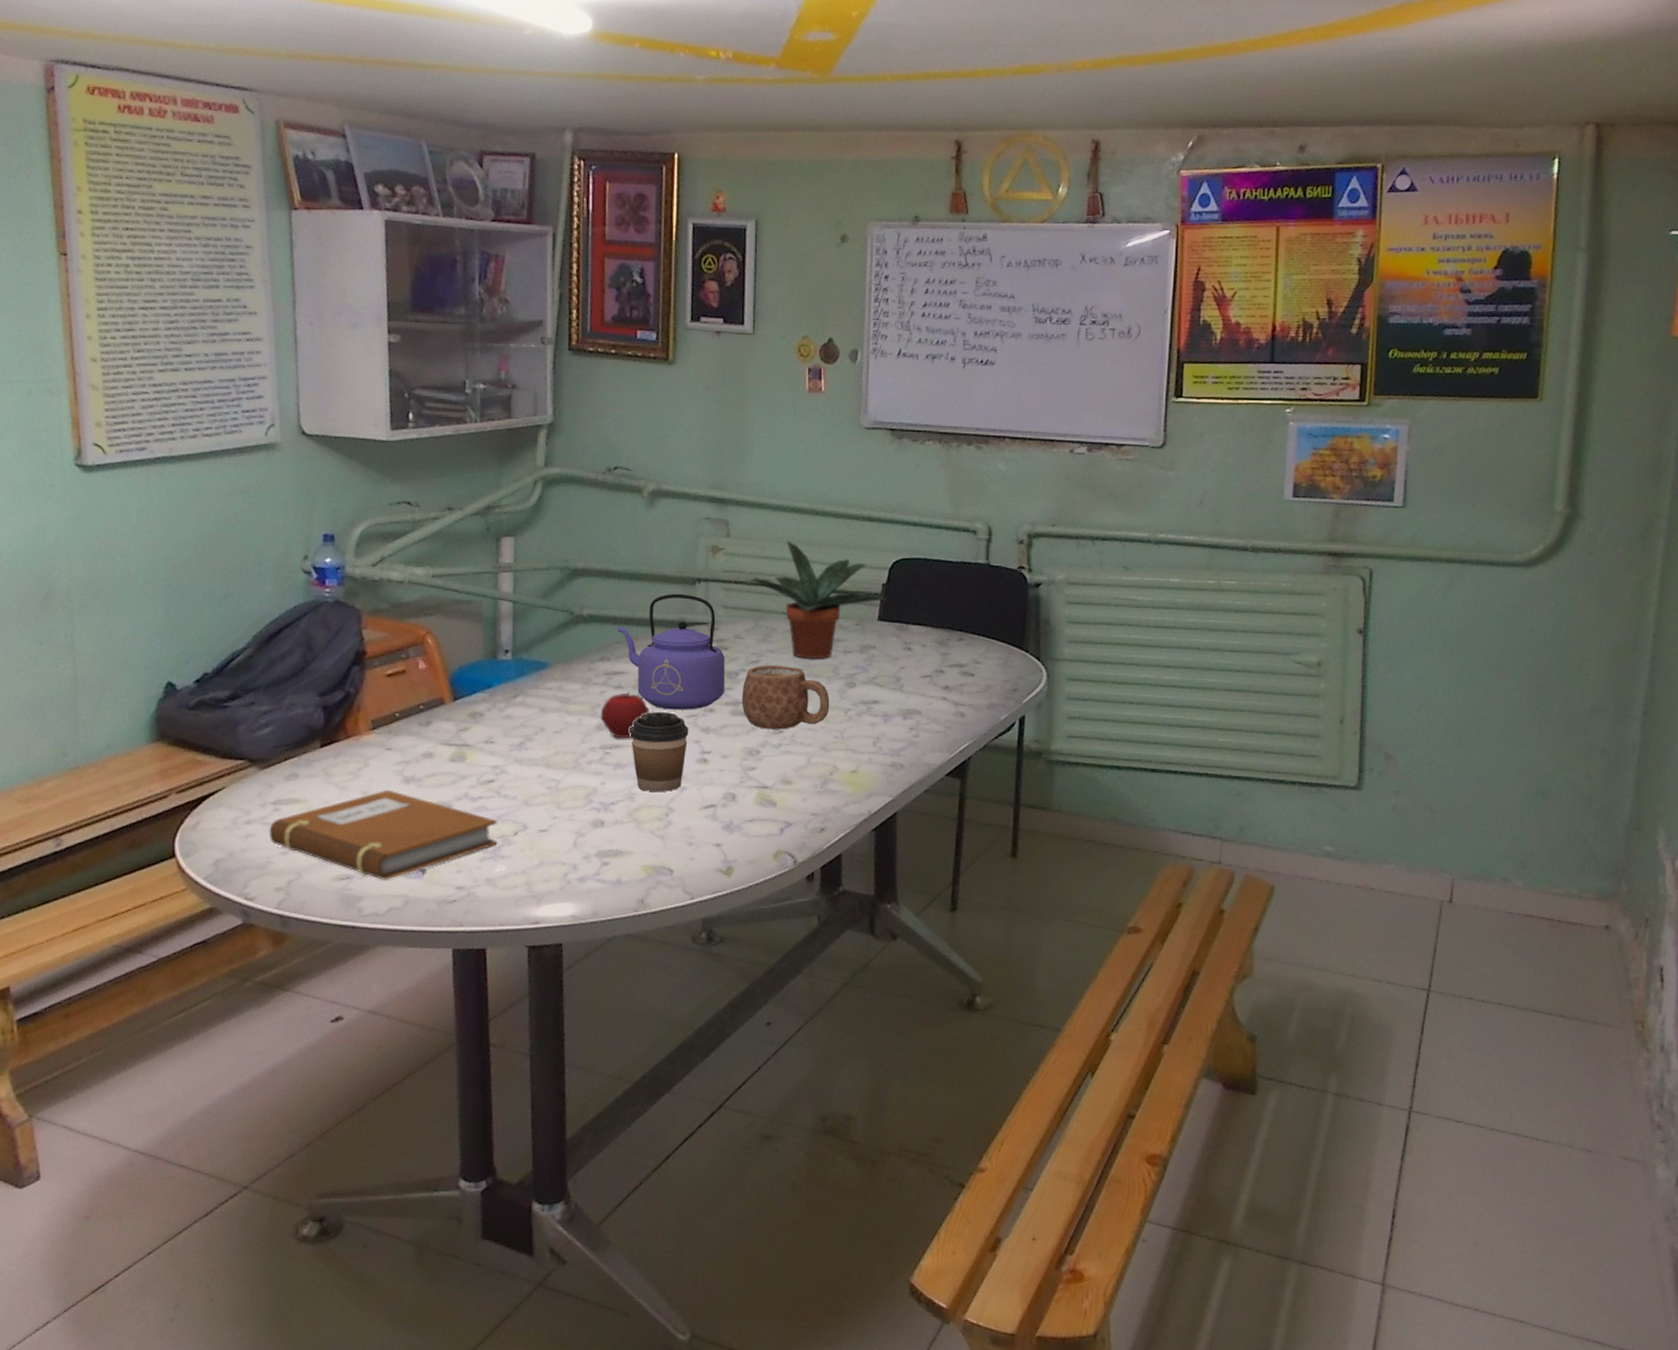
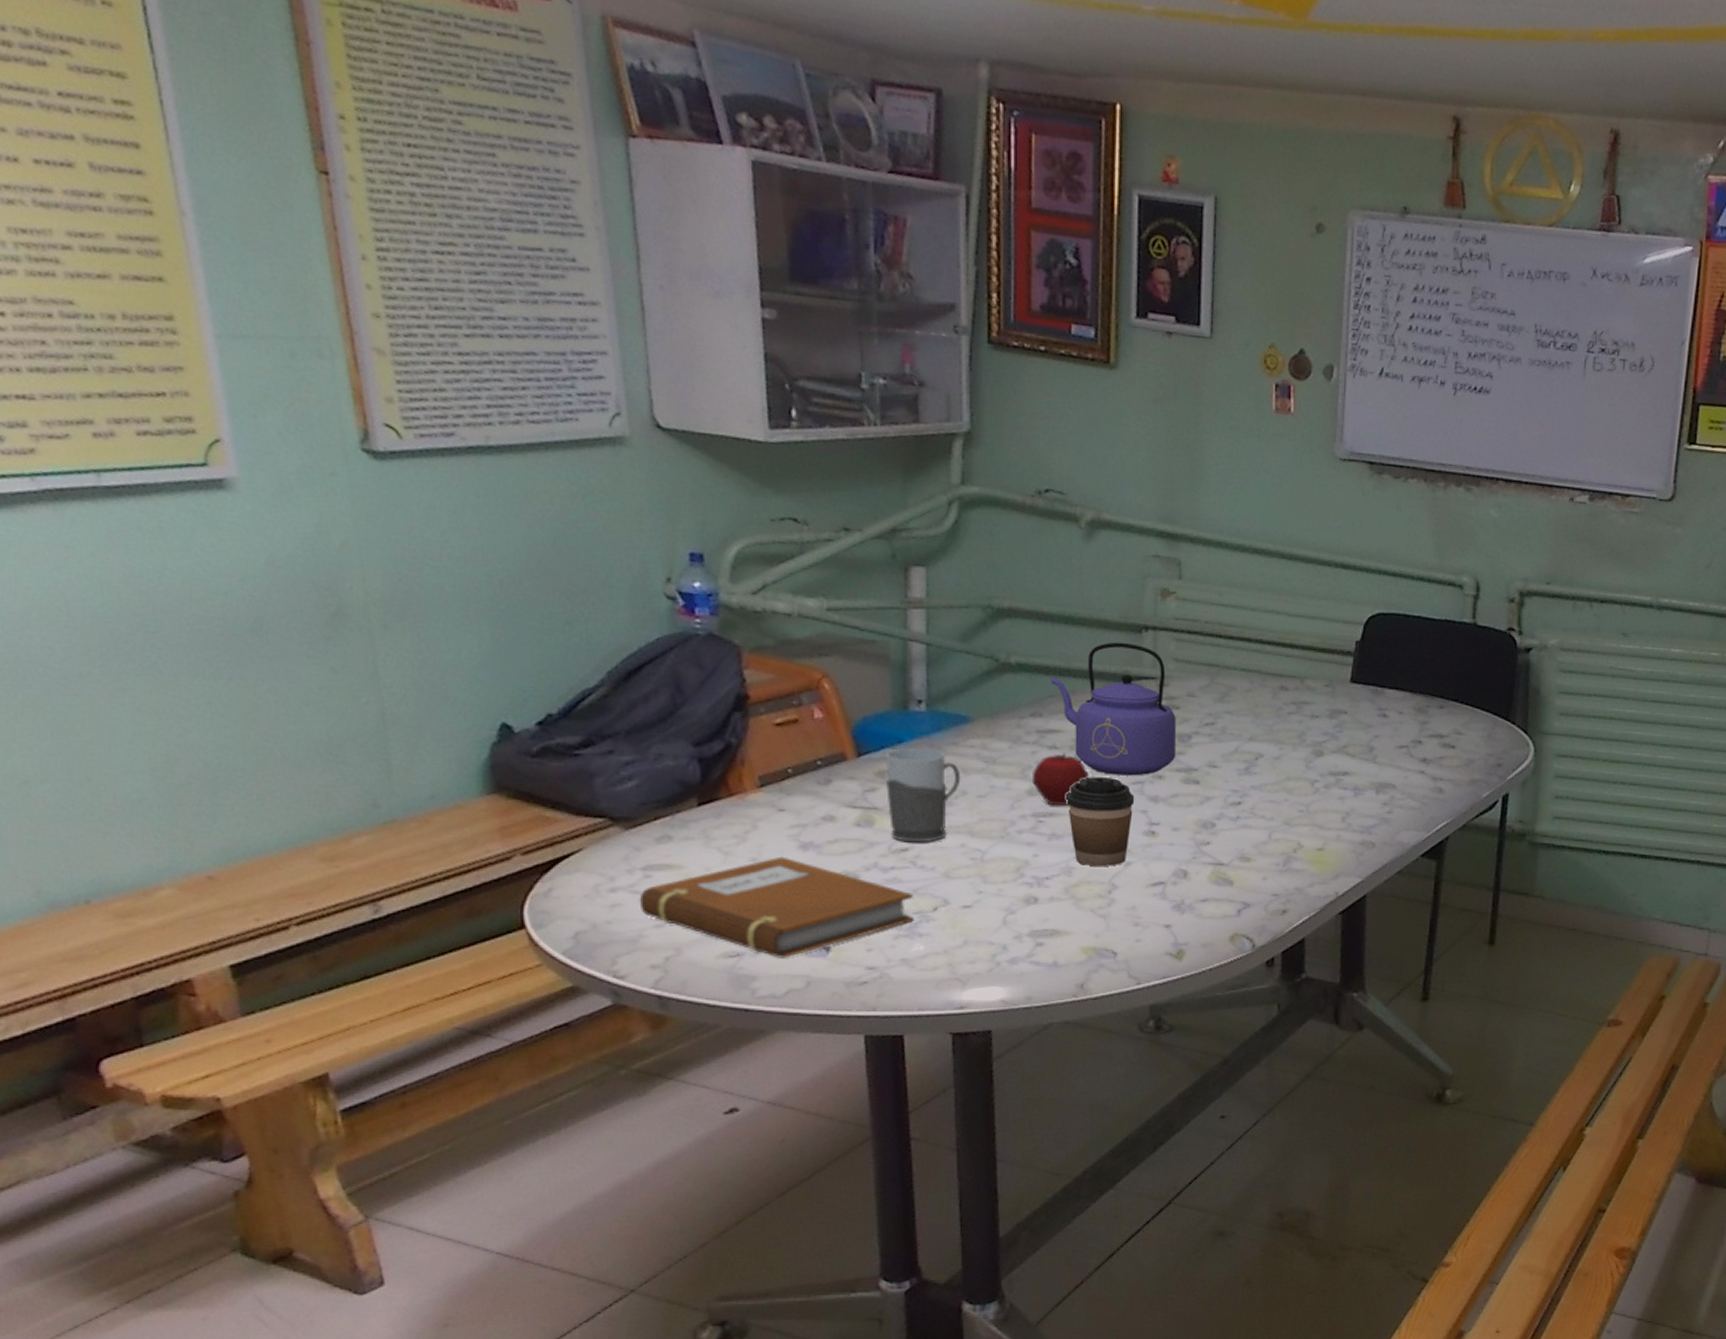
mug: none [477,691,540,775] -> present [886,747,961,843]
mug: present [741,664,830,730] -> none [1195,727,1295,801]
potted plant: present [749,540,888,659] -> none [1205,586,1362,724]

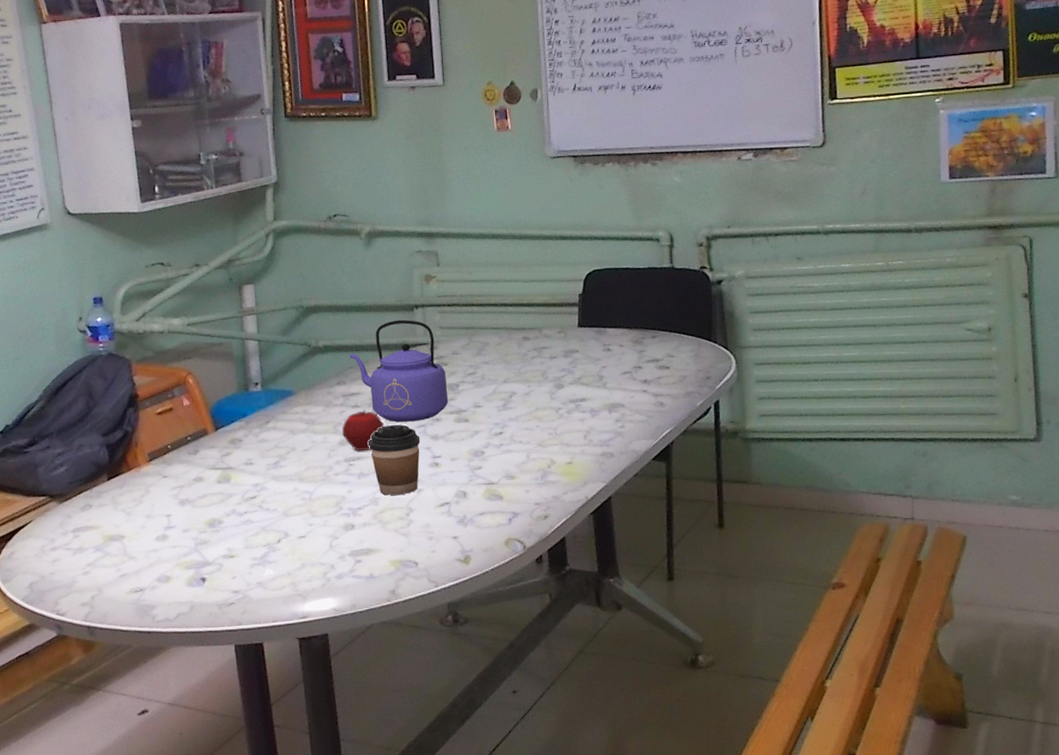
notebook: present [639,856,914,958] -> none [71,512,265,590]
mug: present [886,747,961,843] -> none [236,418,290,492]

